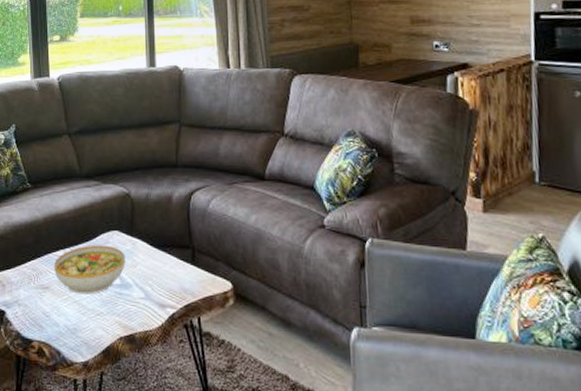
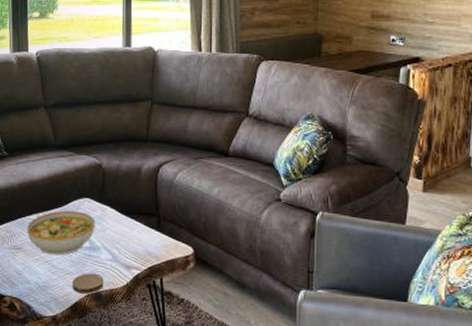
coaster: none [104,313,137,337] -> present [72,273,104,294]

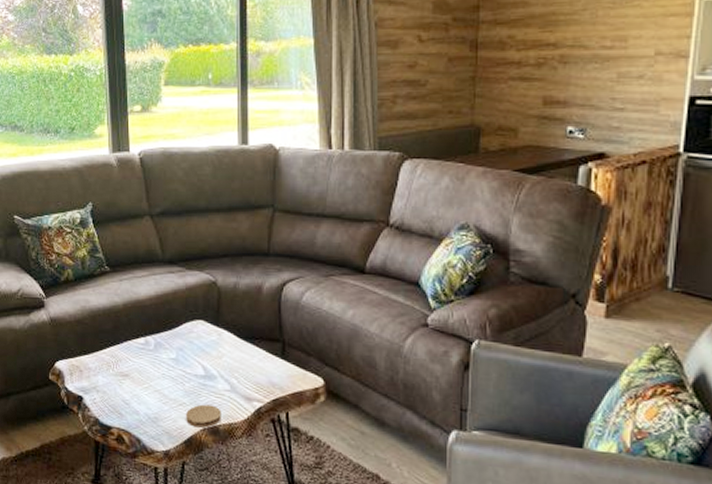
bowl: present [27,210,95,255] -> none [134,333,210,384]

